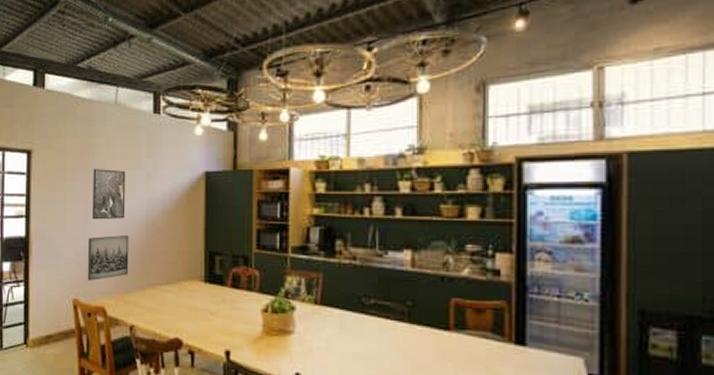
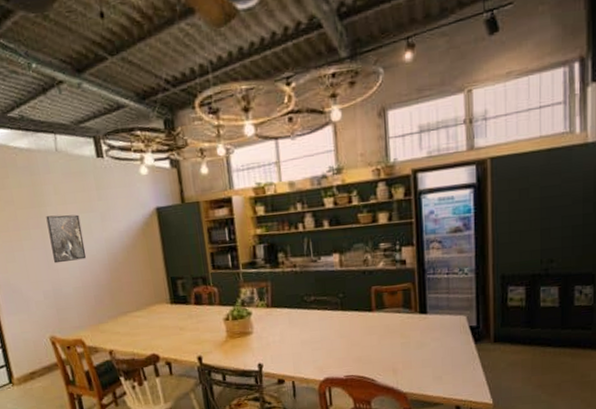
wall art: present [87,234,129,282] -> none [54,272,100,319]

